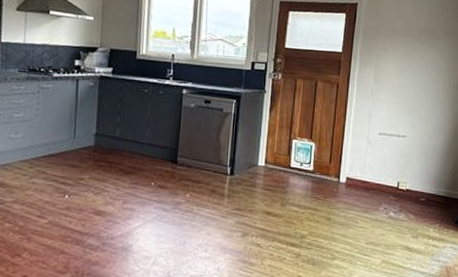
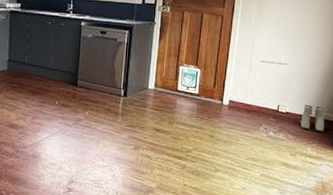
boots: none [422,181,447,211] -> present [300,105,325,132]

